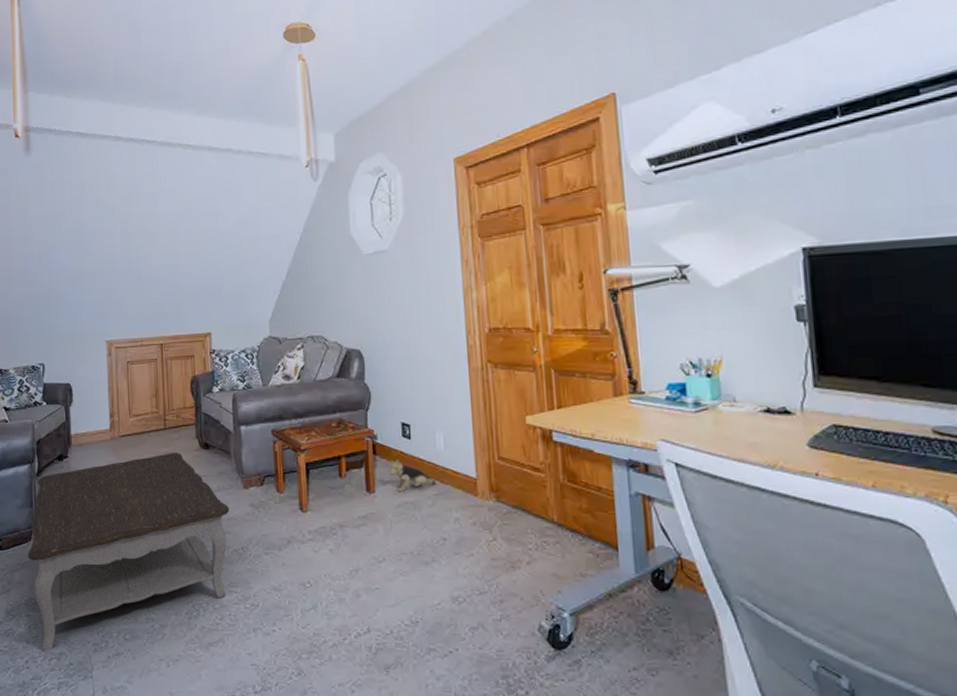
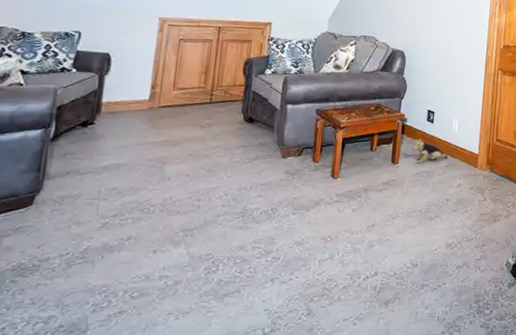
coffee table: present [27,452,230,653] -> none [24,124,266,318]

